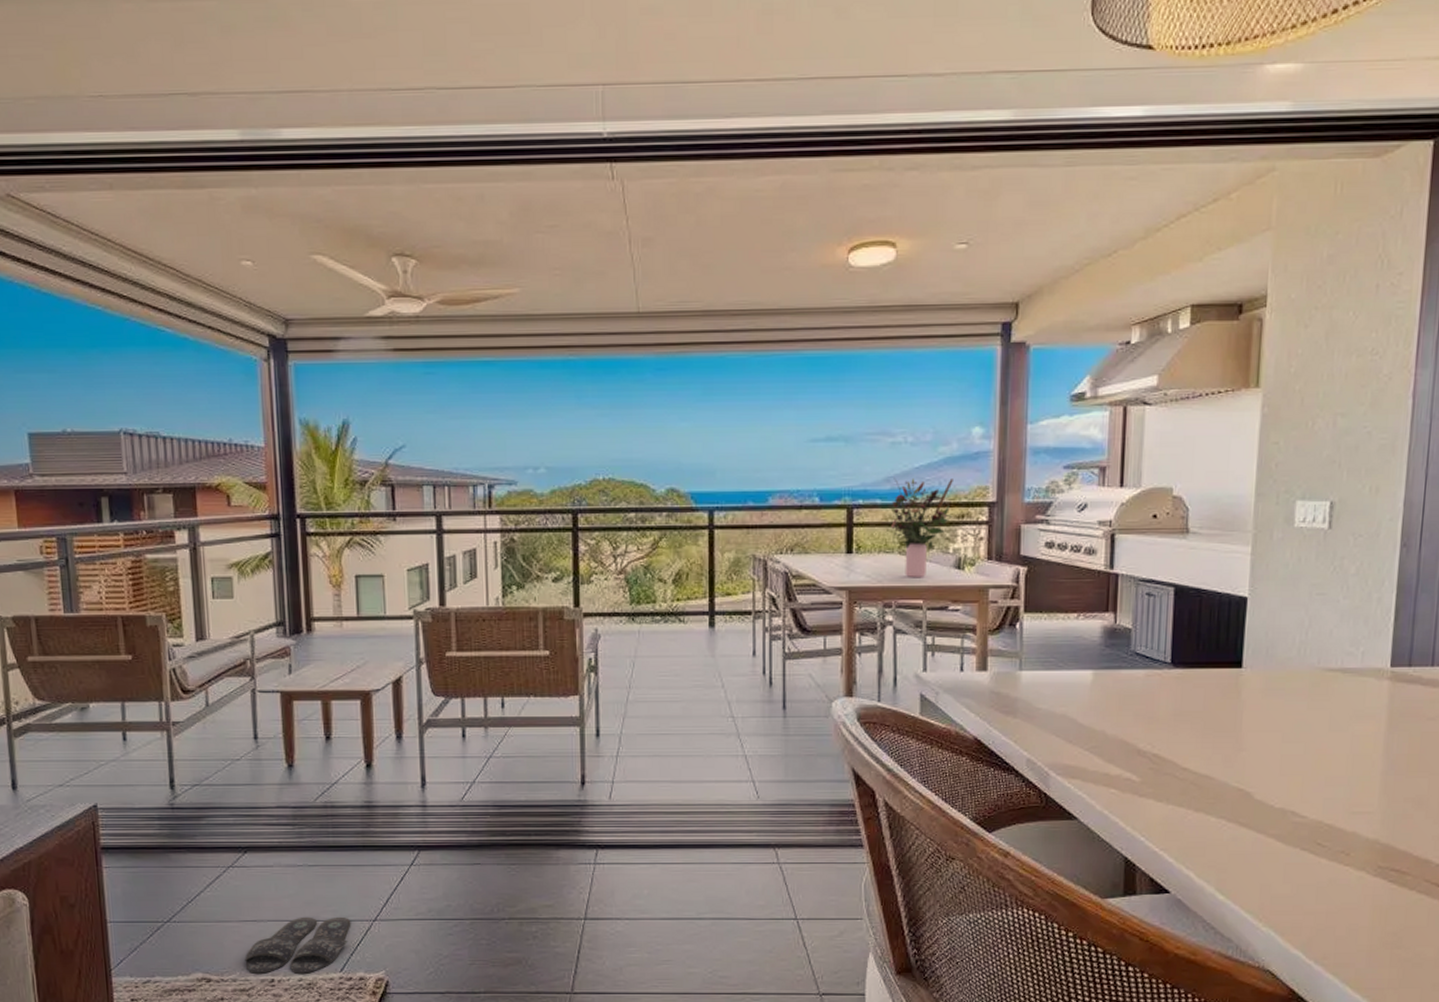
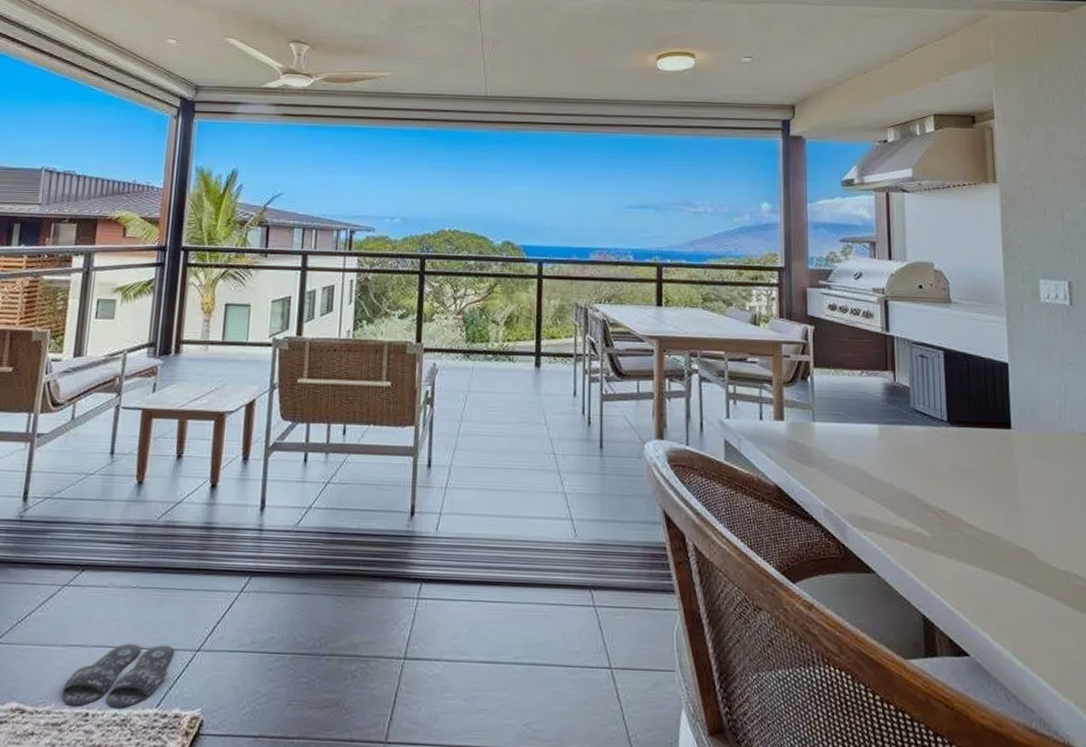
bouquet: present [887,478,953,578] -> none [691,242,748,331]

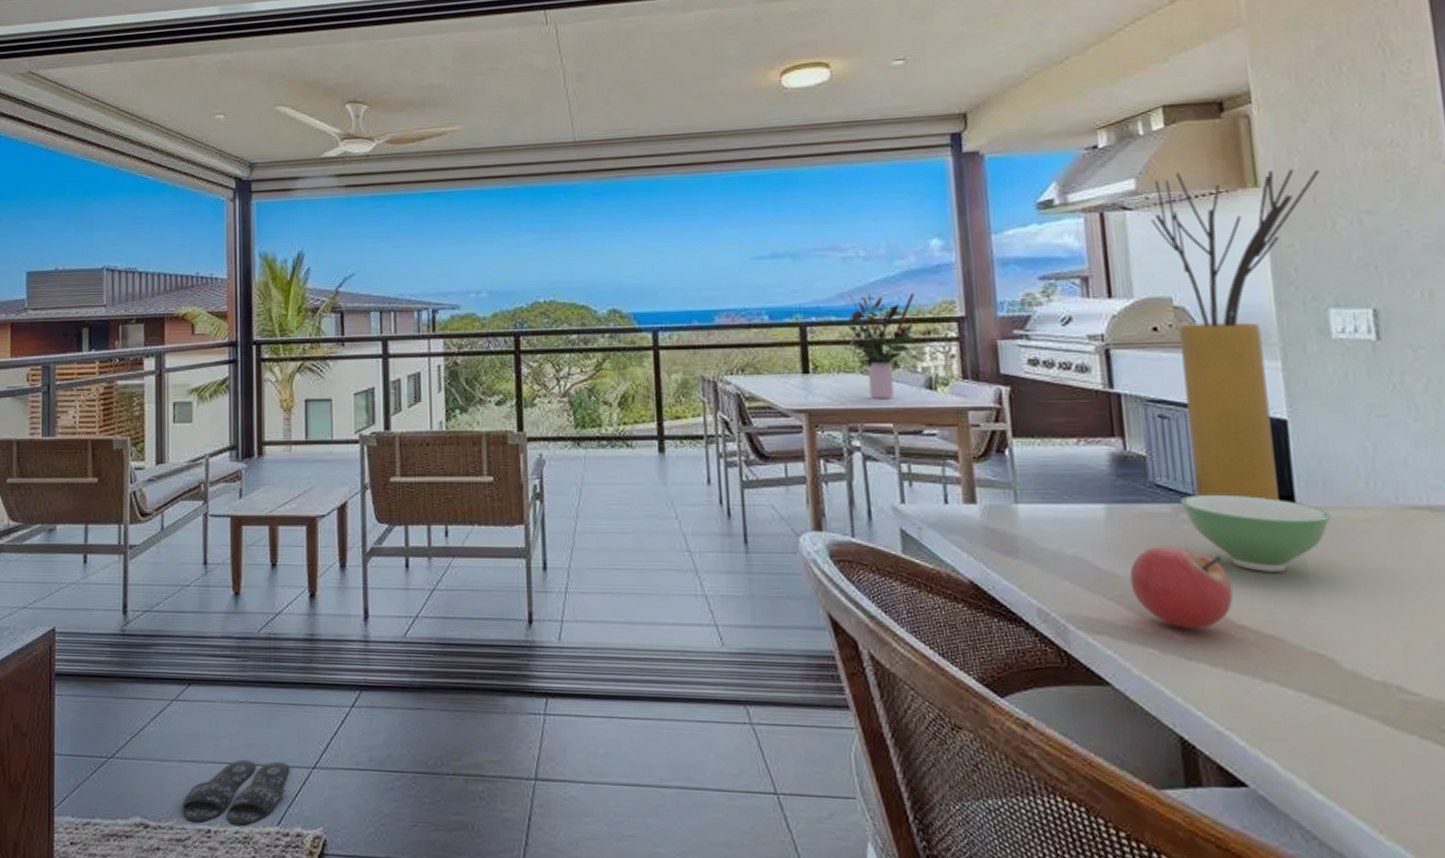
bouquet: none [691,242,748,331] -> present [843,293,917,400]
fruit: none [893,459,966,527] -> present [1129,545,1233,629]
vase: none [921,167,1037,426] -> present [1150,168,1319,501]
bowl: none [932,419,1035,483] -> present [1180,494,1331,572]

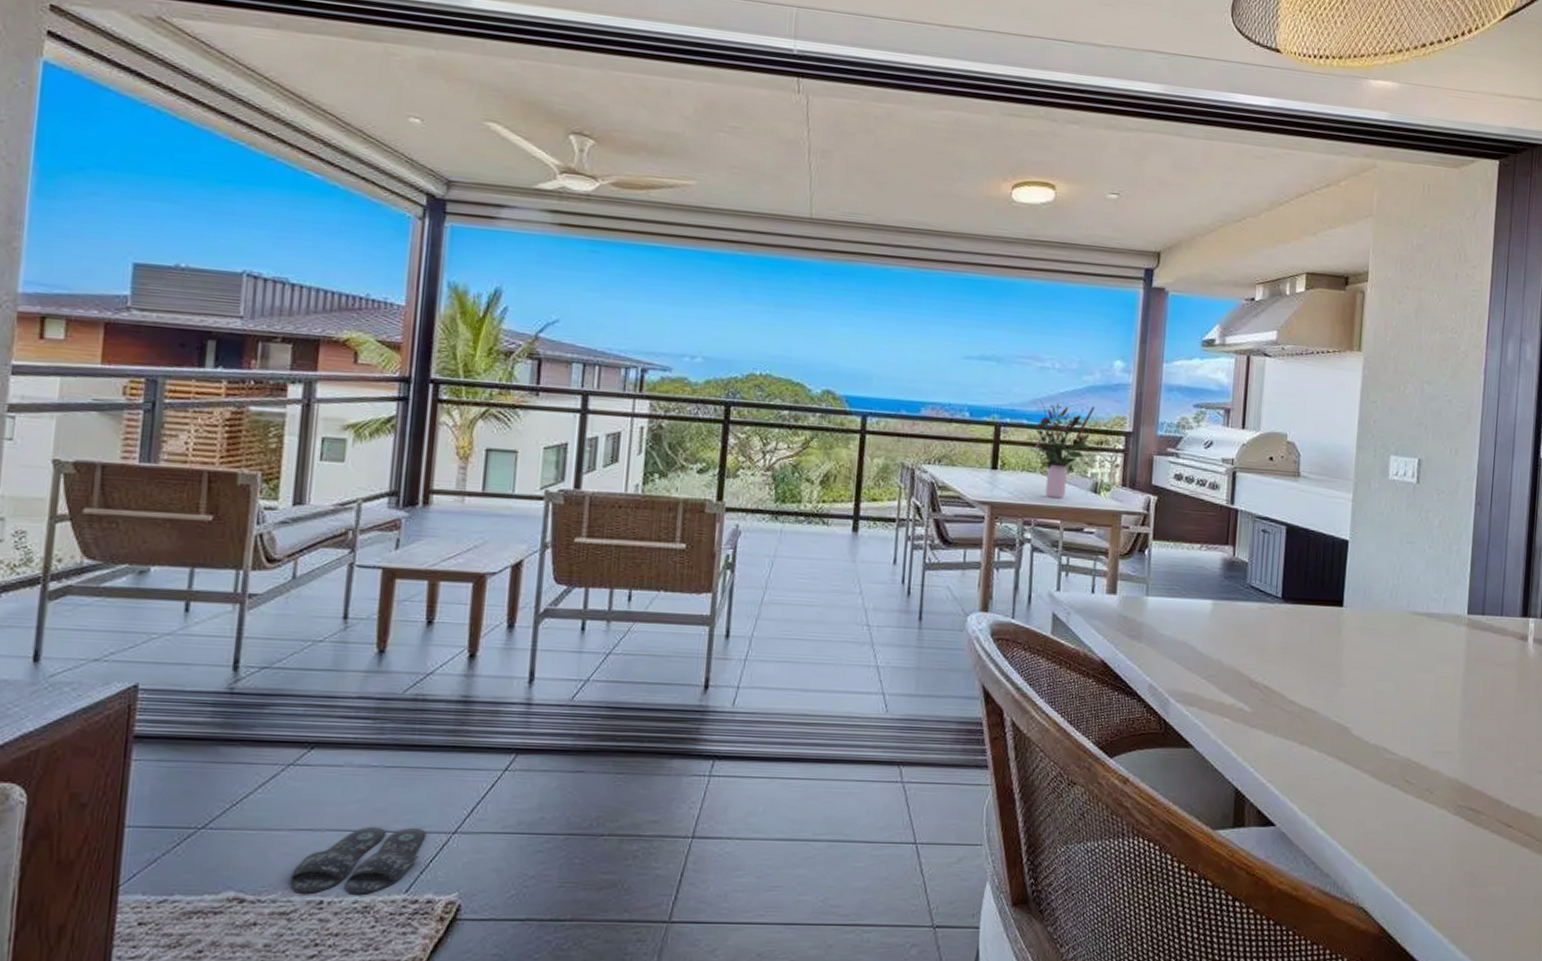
fruit: present [1129,545,1233,629] -> none [1220,635,1291,703]
vase: present [1150,168,1319,501] -> none [1278,331,1403,604]
bowl: present [1180,494,1331,572] -> none [1266,595,1364,660]

